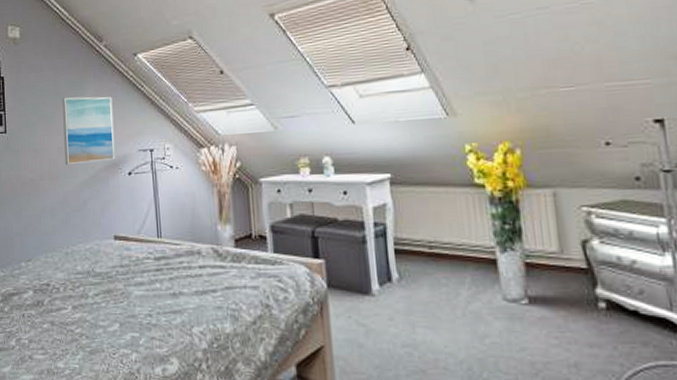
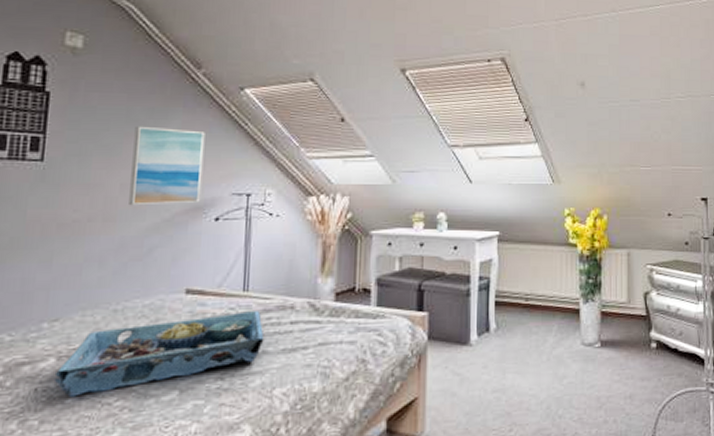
serving tray: none [33,256,180,323] -> present [53,311,265,397]

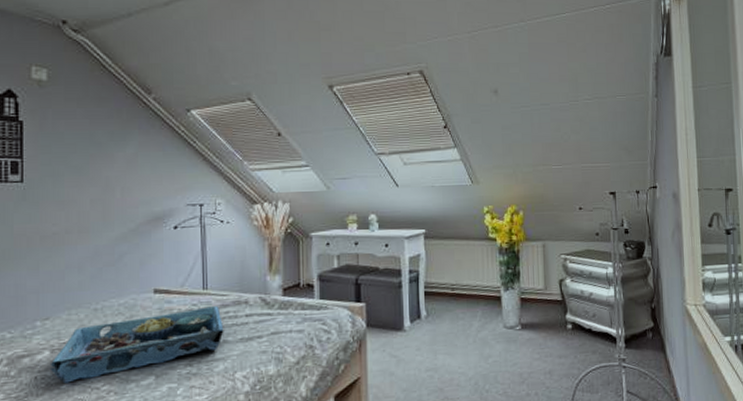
wall art: present [129,126,205,206] -> none [99,147,160,219]

